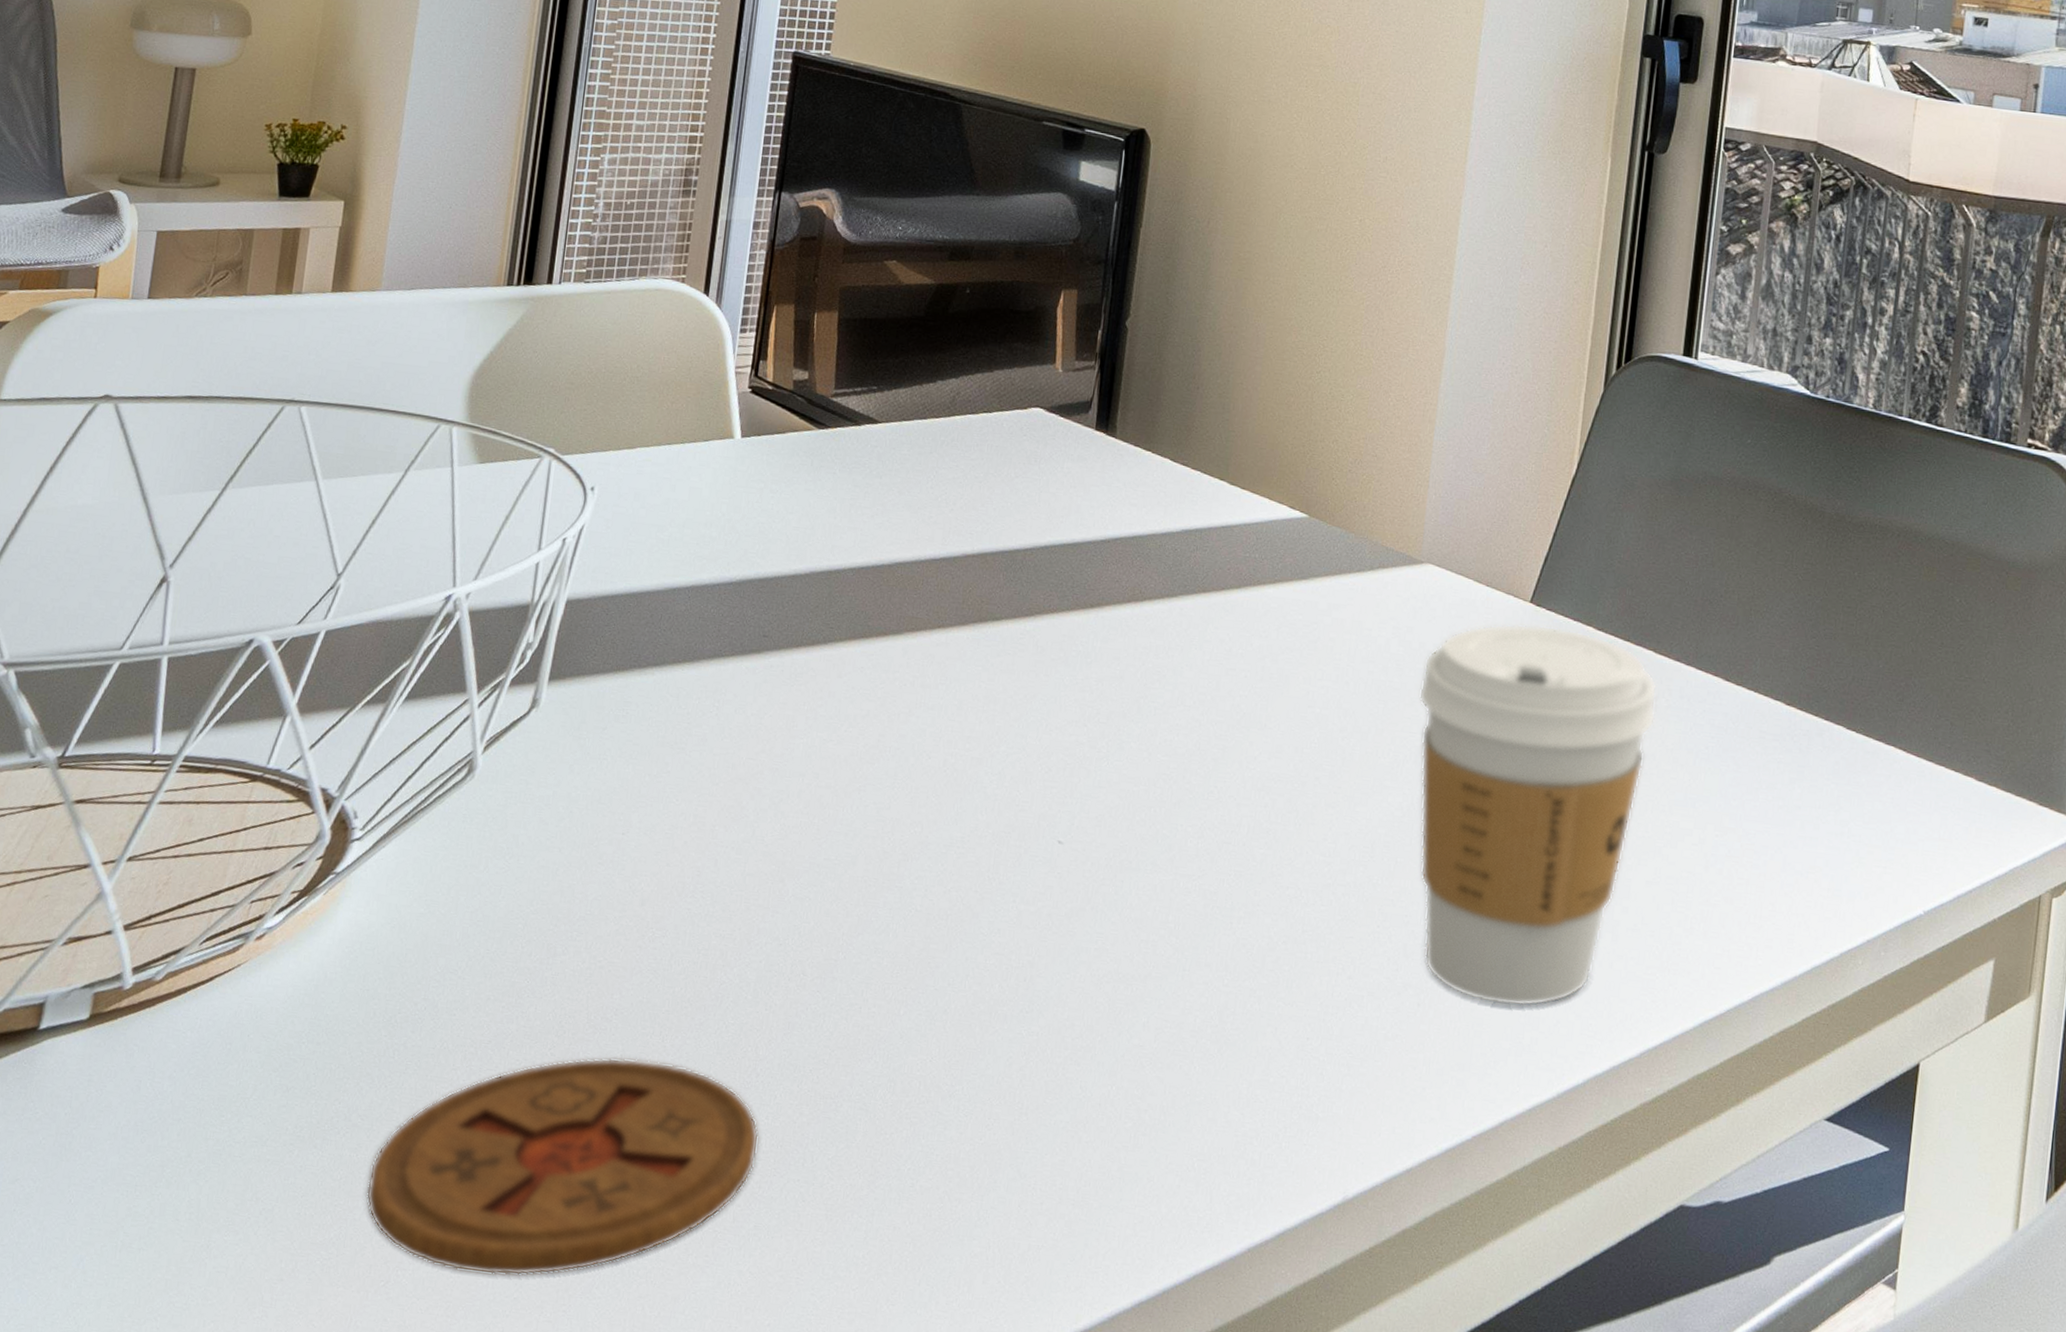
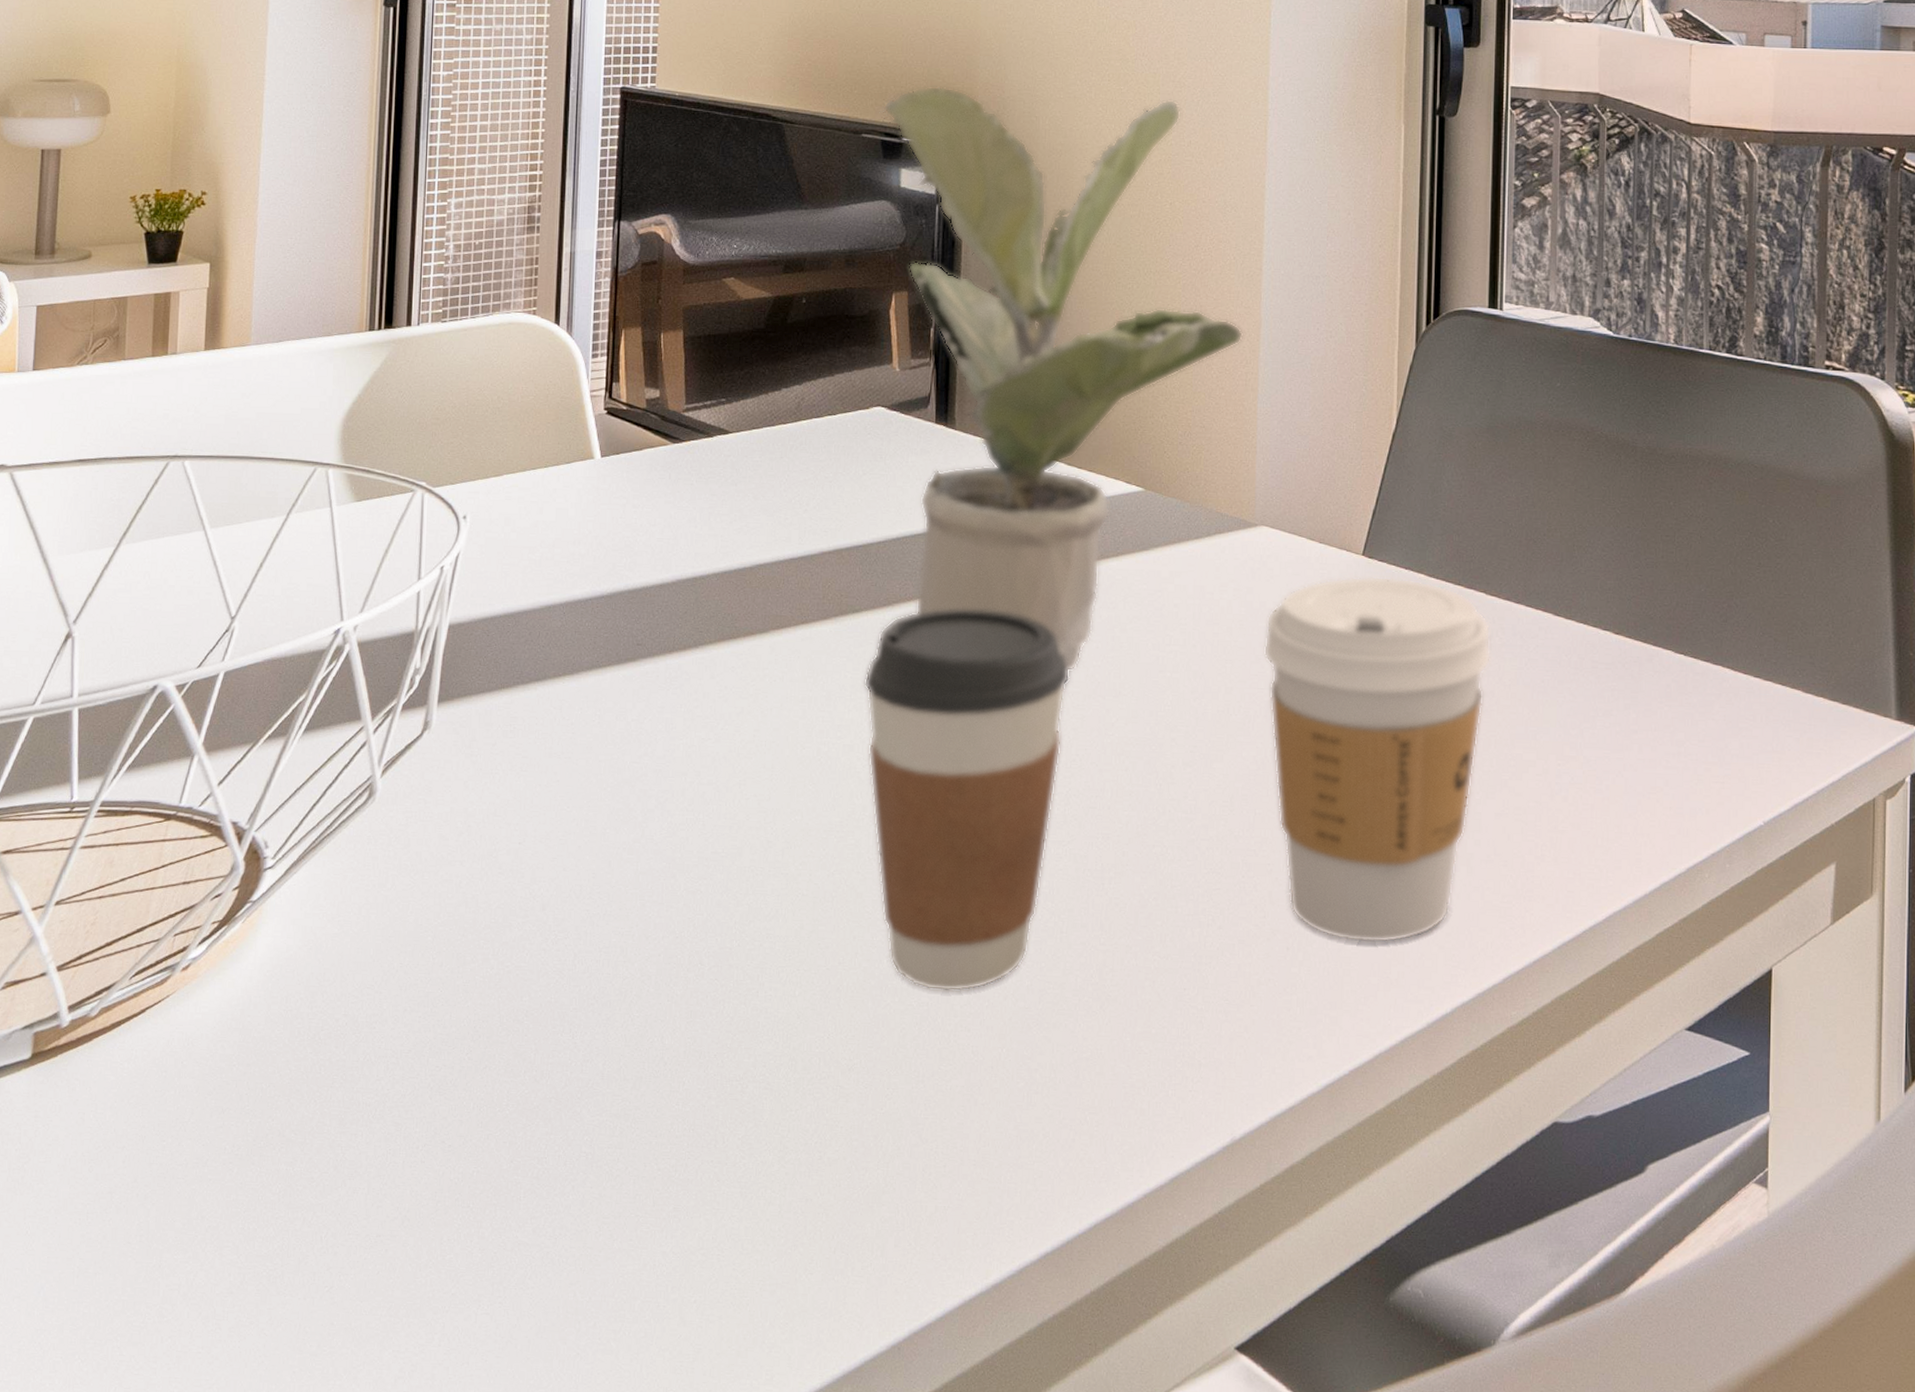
coaster: present [366,1057,760,1276] -> none [304,1057,672,1274]
coffee cup: none [996,622,1217,1024] -> present [864,609,1071,992]
potted plant: none [1059,77,1425,700] -> present [879,86,1243,672]

